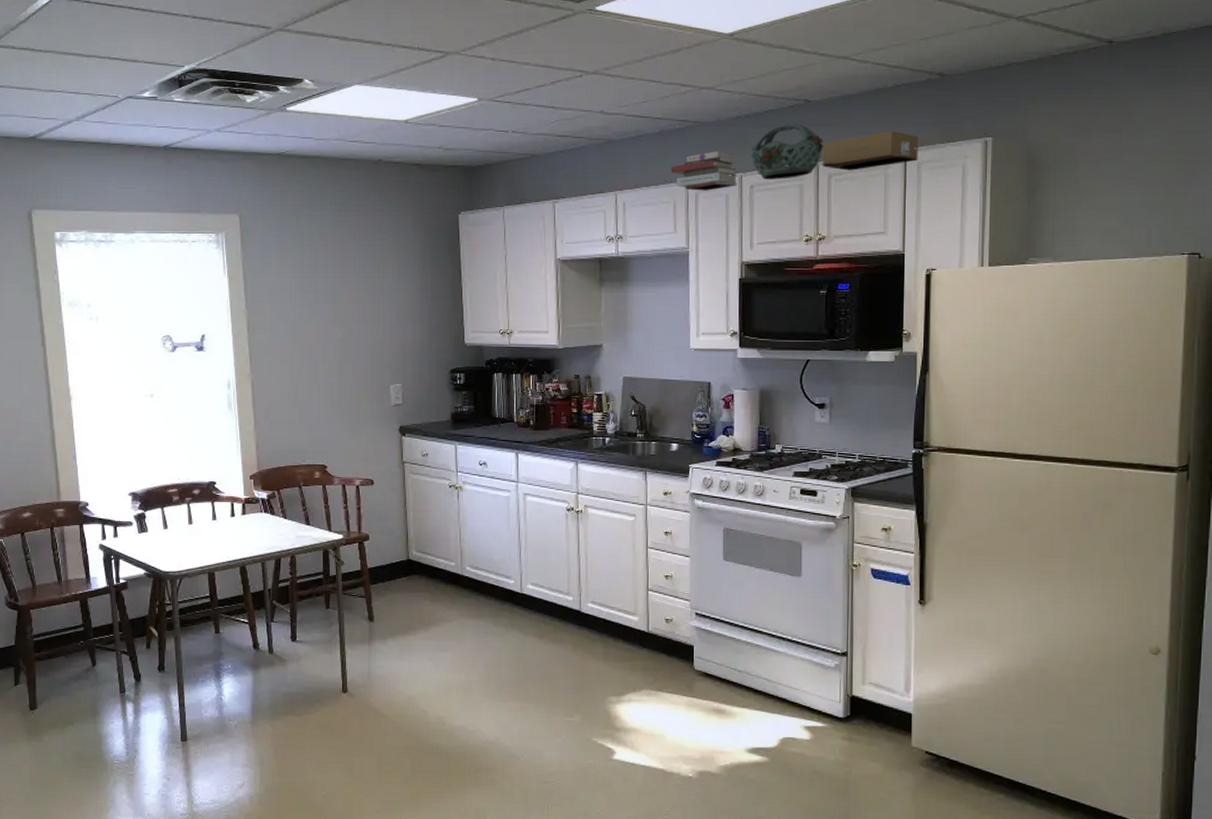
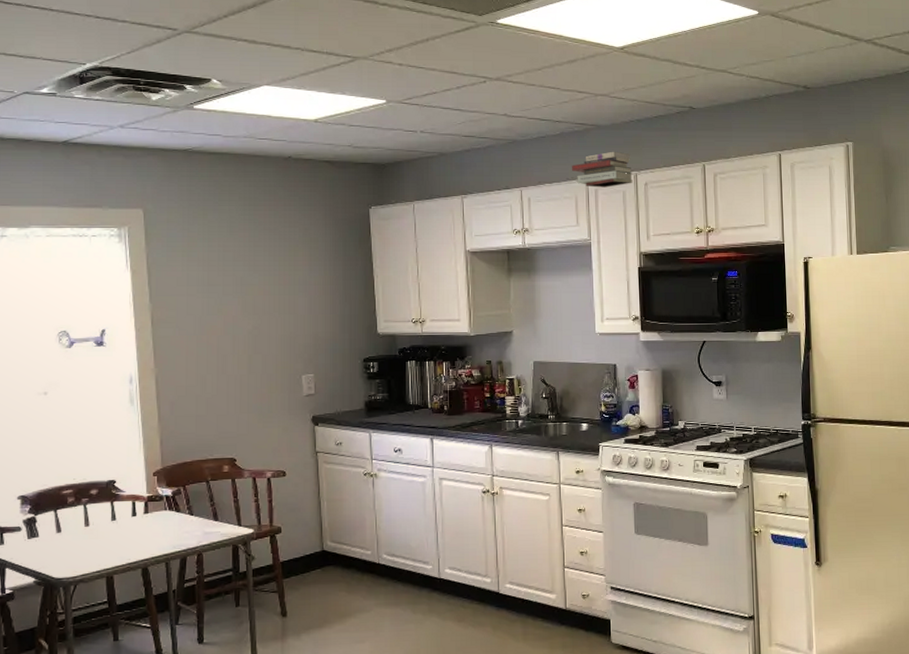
decorative basket: present [750,124,823,180] -> none [643,128,708,178]
box: present [822,131,919,171] -> none [707,136,791,170]

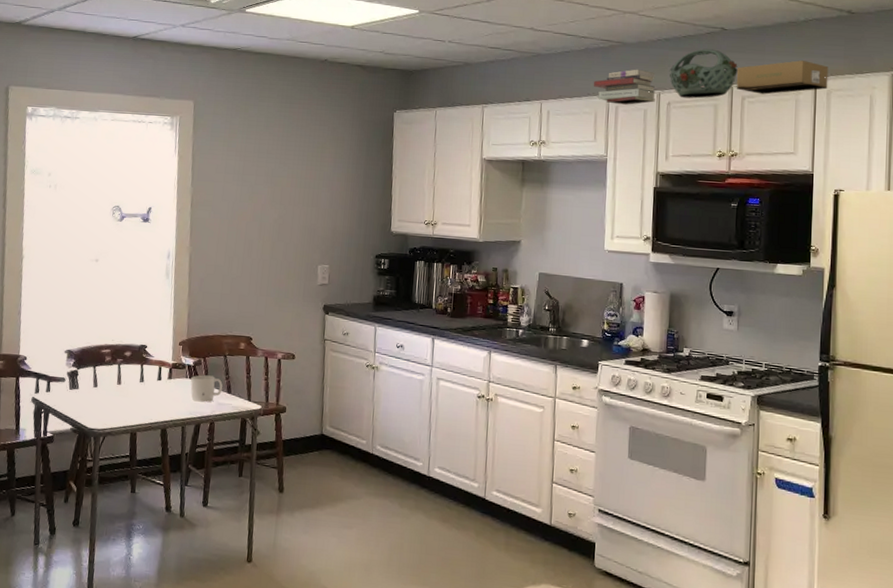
mug: none [171,504,208,535] -> present [190,375,223,403]
decorative basket: none [643,128,708,178] -> present [669,48,738,99]
box: none [707,136,791,170] -> present [736,60,829,95]

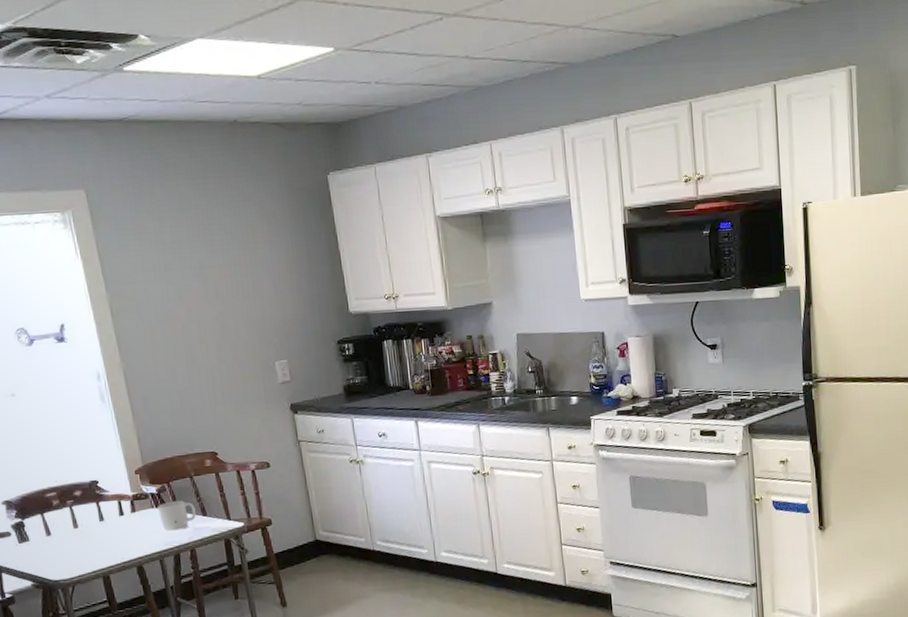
books: present [593,69,656,105] -> none [543,92,612,136]
decorative basket: present [669,48,738,99] -> none [623,60,695,121]
box: present [736,60,829,95] -> none [693,63,787,107]

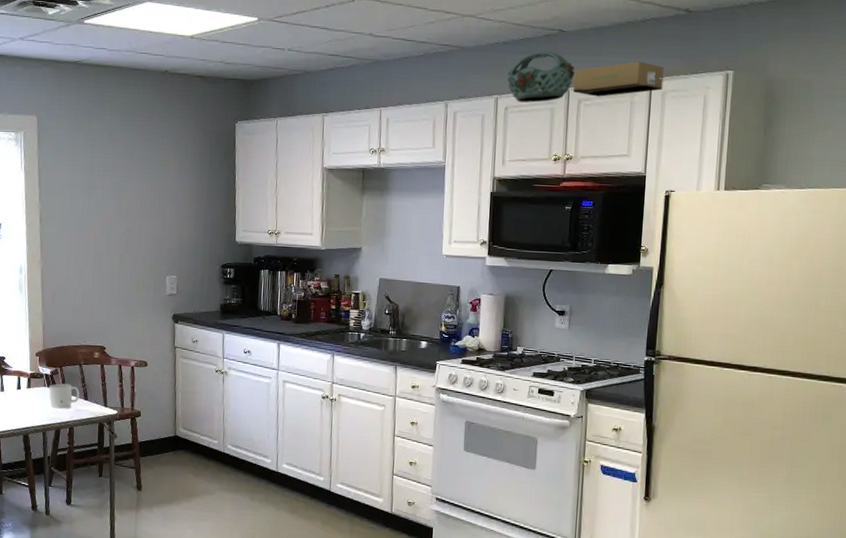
decorative basket: none [623,60,695,121] -> present [507,51,575,103]
box: none [693,63,787,107] -> present [573,61,664,97]

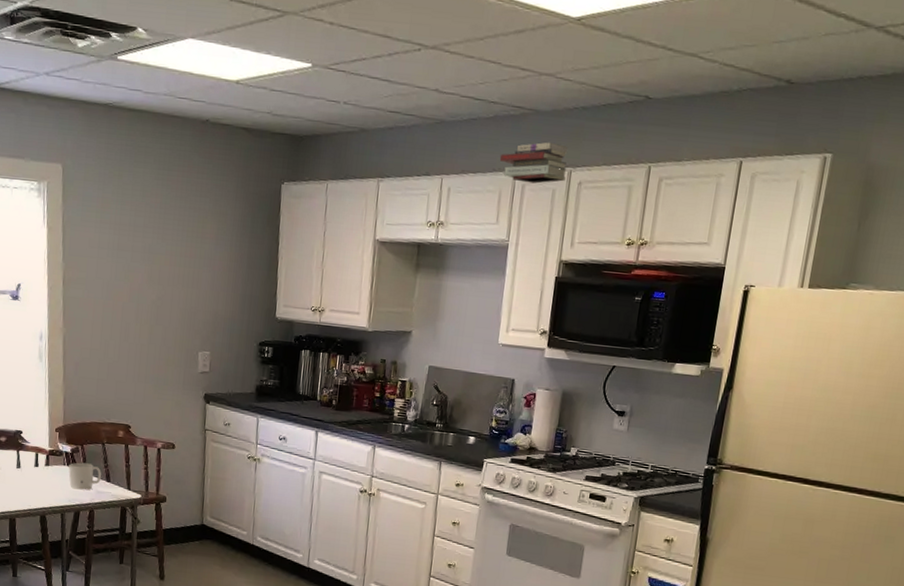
books: none [431,74,493,111] -> present [499,142,568,184]
decorative basket: present [507,51,575,103] -> none [583,120,659,179]
box: present [573,61,664,97] -> none [655,137,757,176]

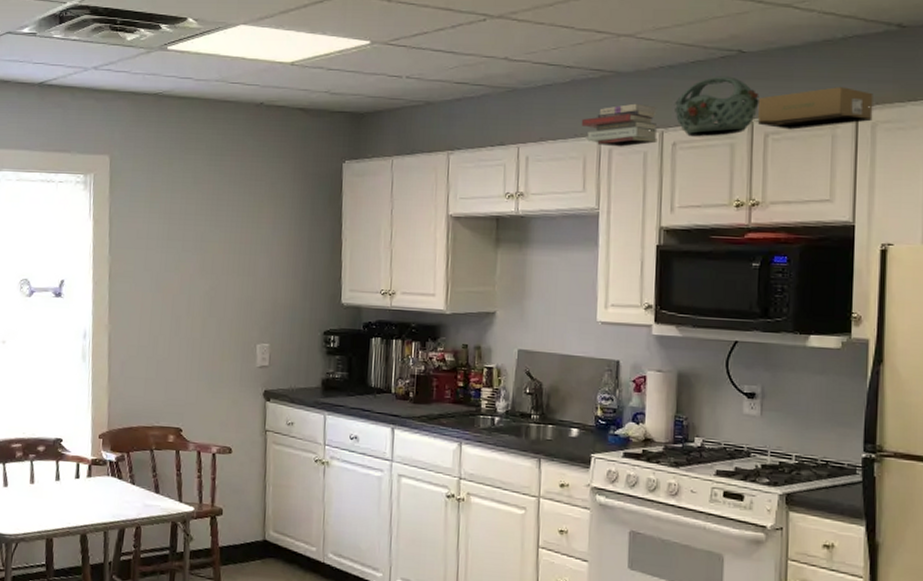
mug: present [68,462,101,491] -> none [112,472,149,505]
decorative basket: none [583,120,659,179] -> present [674,76,759,137]
box: none [655,137,757,176] -> present [758,87,873,130]

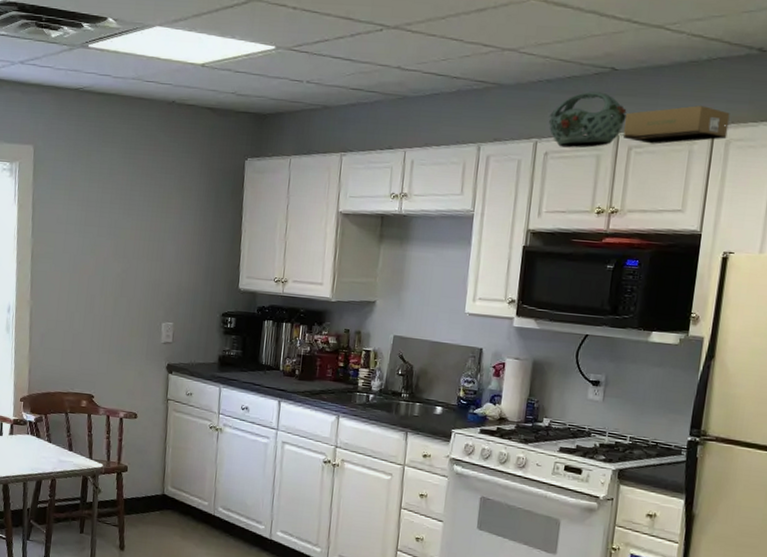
books: present [581,103,658,147] -> none [463,114,533,155]

